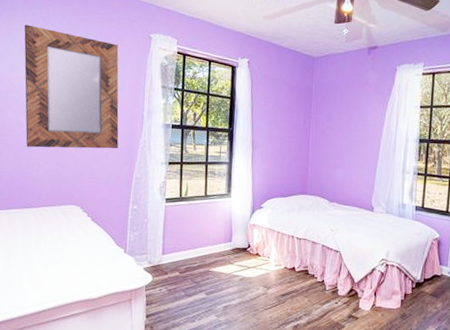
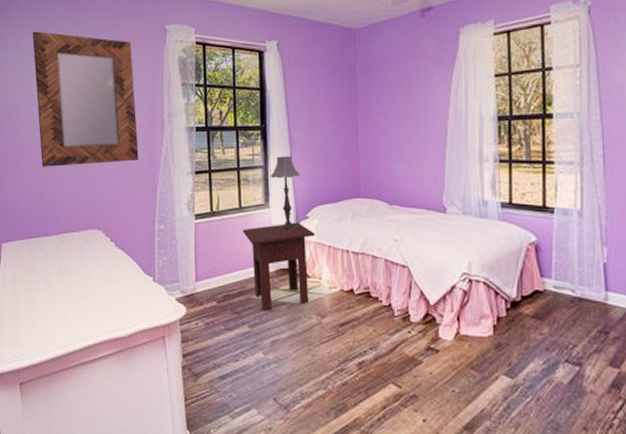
side table: none [206,210,268,282] -> present [243,222,315,311]
table lamp: none [234,155,259,217] -> present [271,156,300,230]

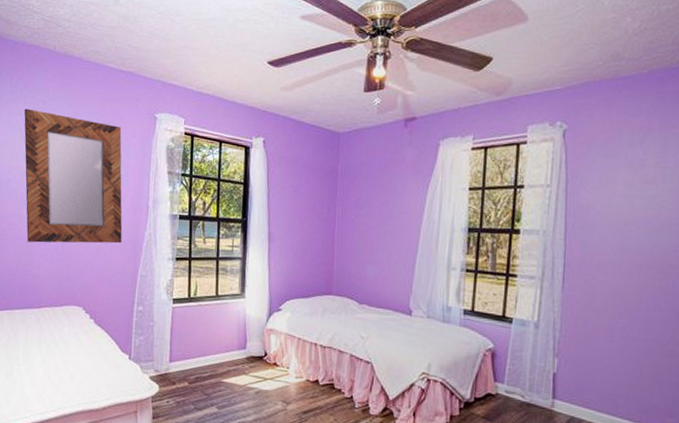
side table: present [243,222,315,311] -> none [218,313,287,395]
table lamp: present [271,156,300,230] -> none [248,249,276,321]

